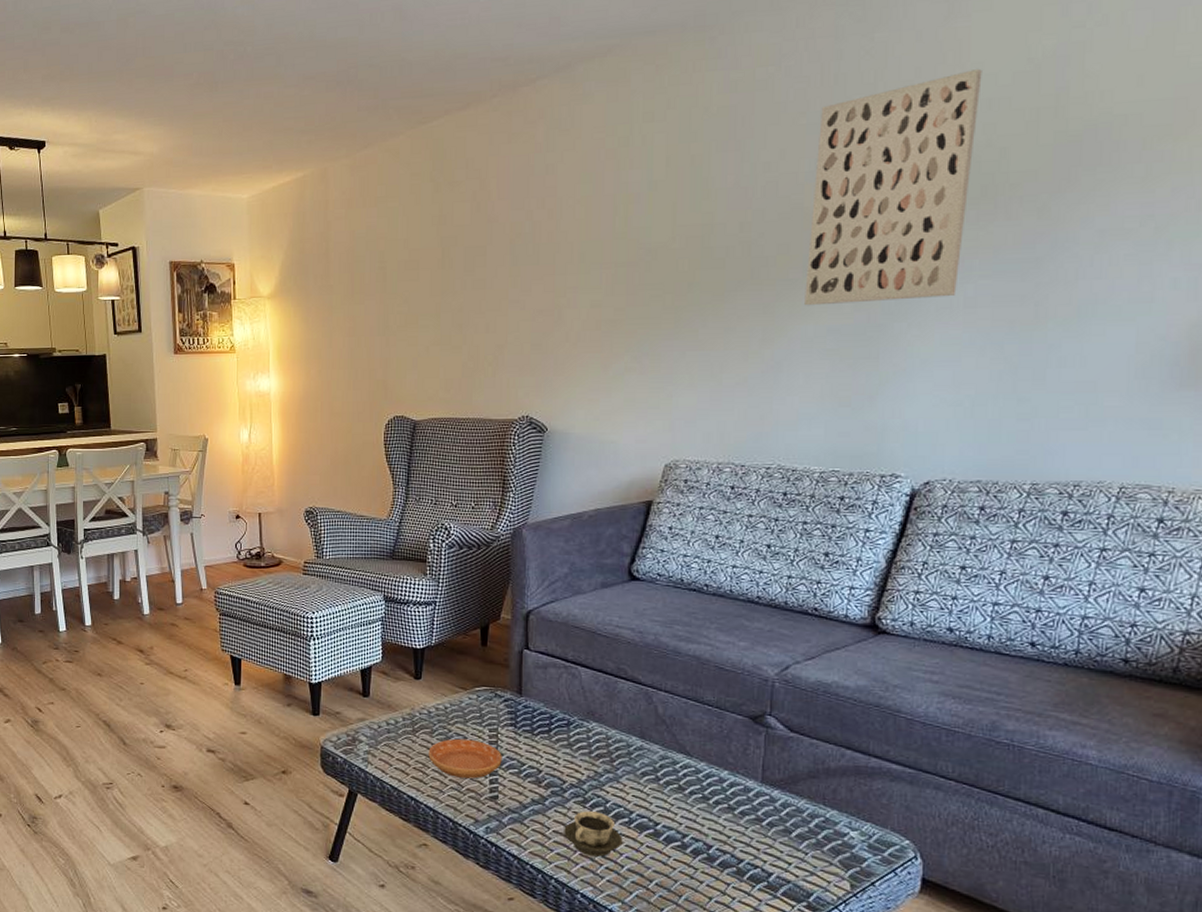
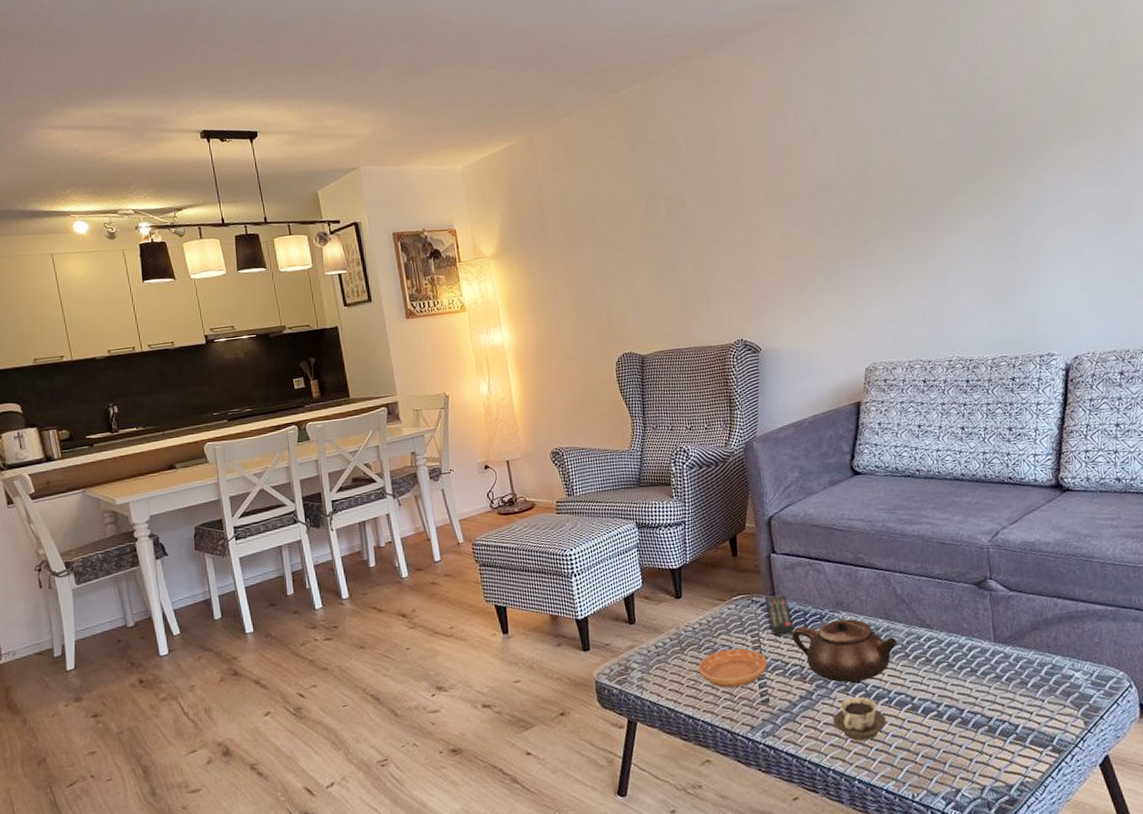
remote control: none [509,693,537,736] -> present [764,595,794,637]
teapot: none [532,729,650,798] -> present [791,619,898,684]
wall art: present [805,68,982,306] -> none [938,23,1068,221]

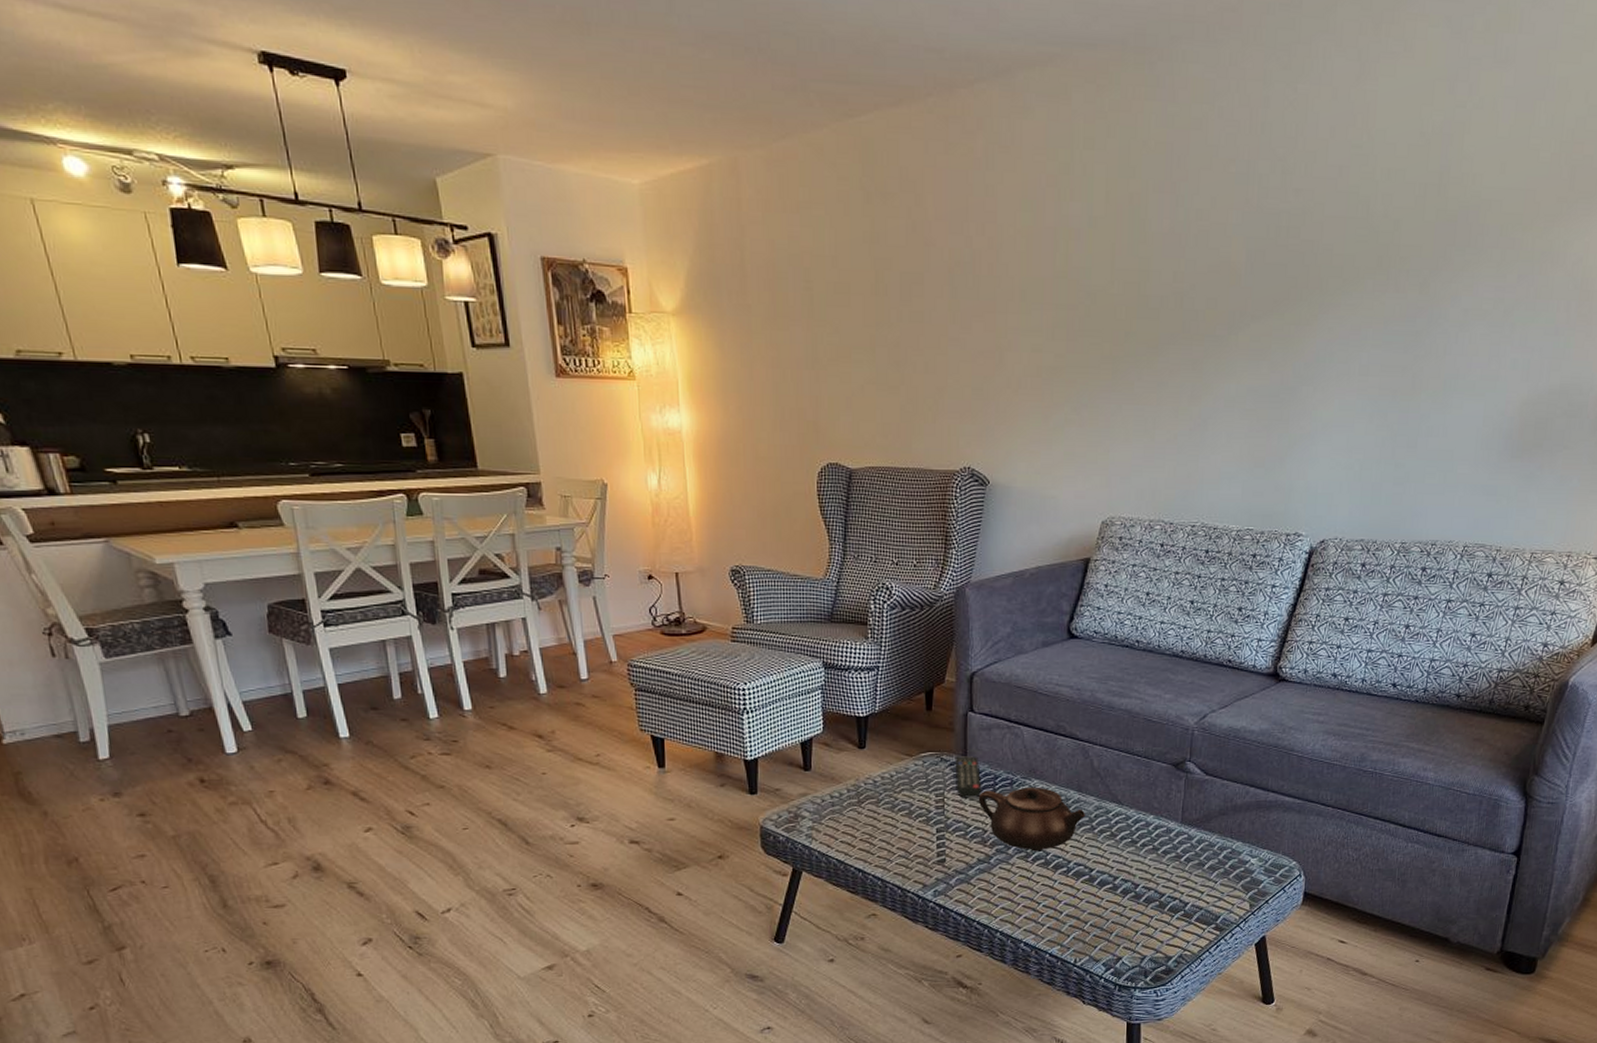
saucer: present [698,648,768,688] -> none [875,806,949,845]
cup: present [833,697,887,741] -> none [1008,865,1062,906]

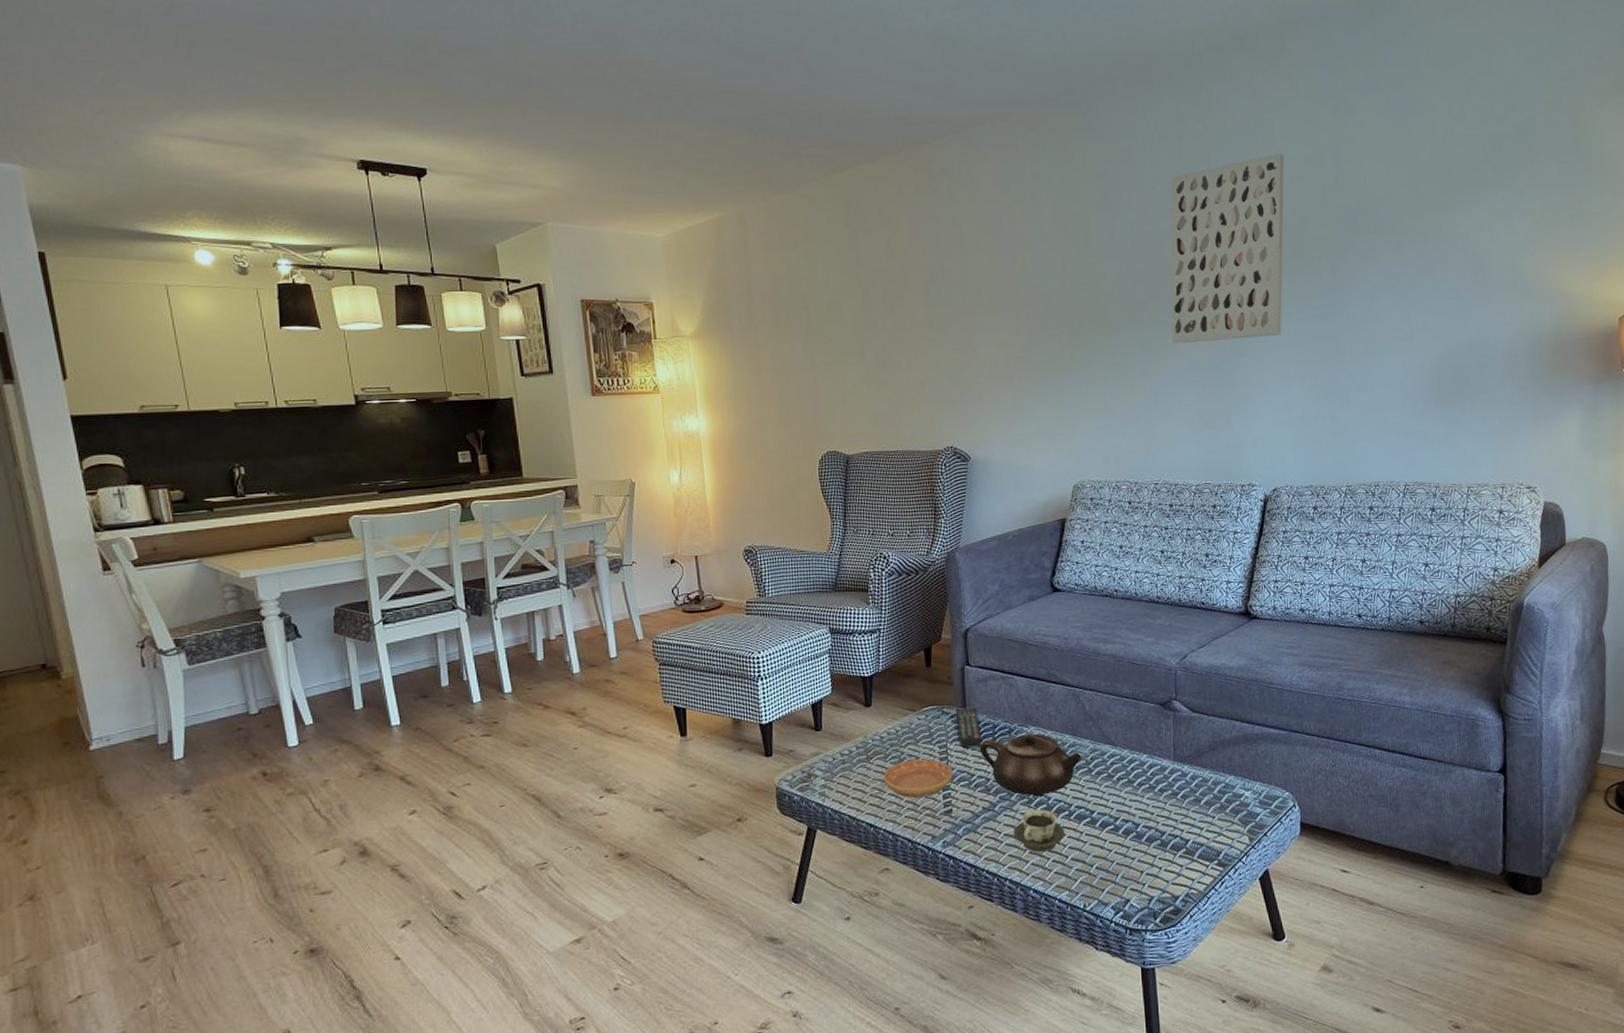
saucer: none [875,806,949,845] -> present [883,758,953,798]
cup: none [1008,865,1062,906] -> present [1013,809,1065,852]
wall art: none [1229,135,1385,365] -> present [1171,153,1284,344]

